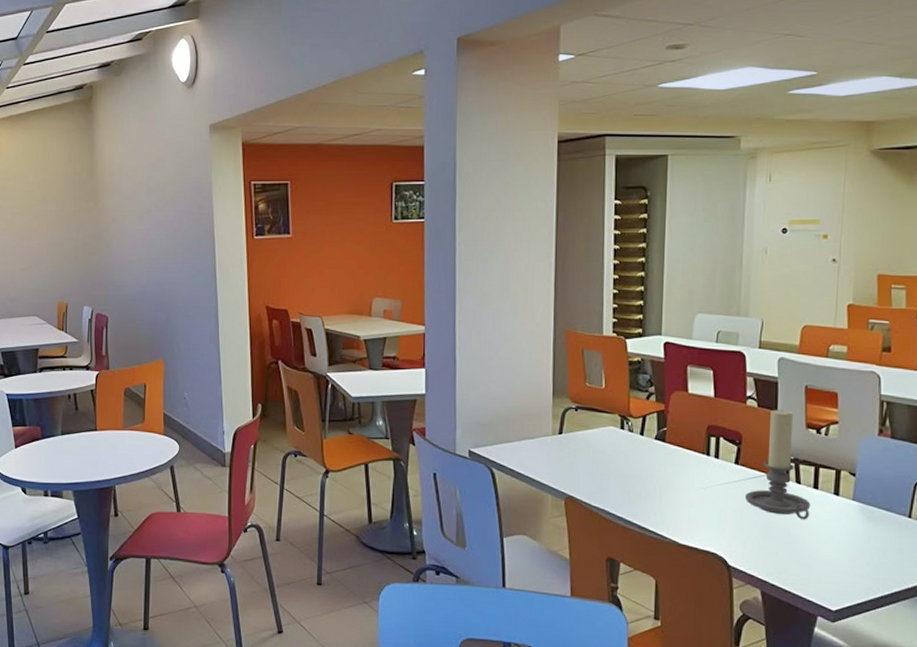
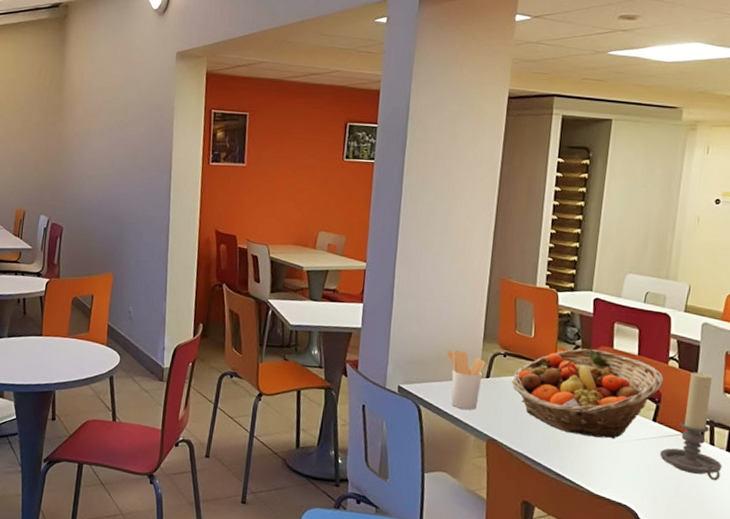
utensil holder: none [516,408,557,469] -> present [447,349,486,410]
fruit basket: none [586,394,743,486] -> present [512,348,664,439]

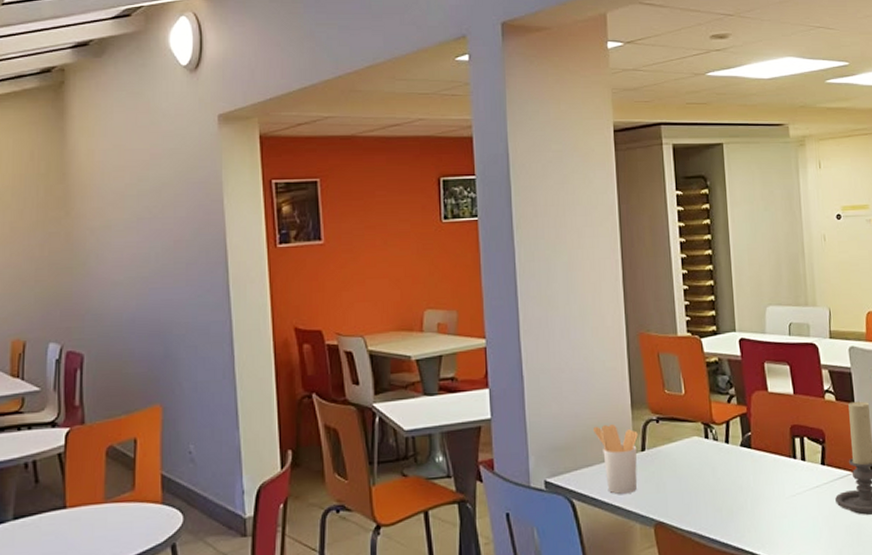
fruit basket: present [512,348,664,439] -> none [670,395,824,498]

